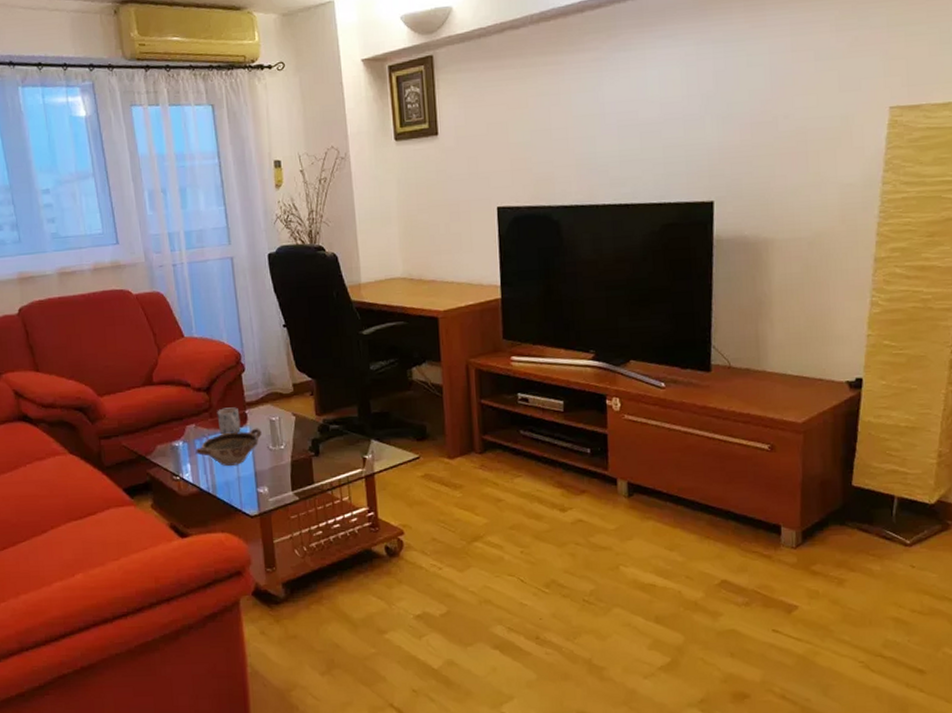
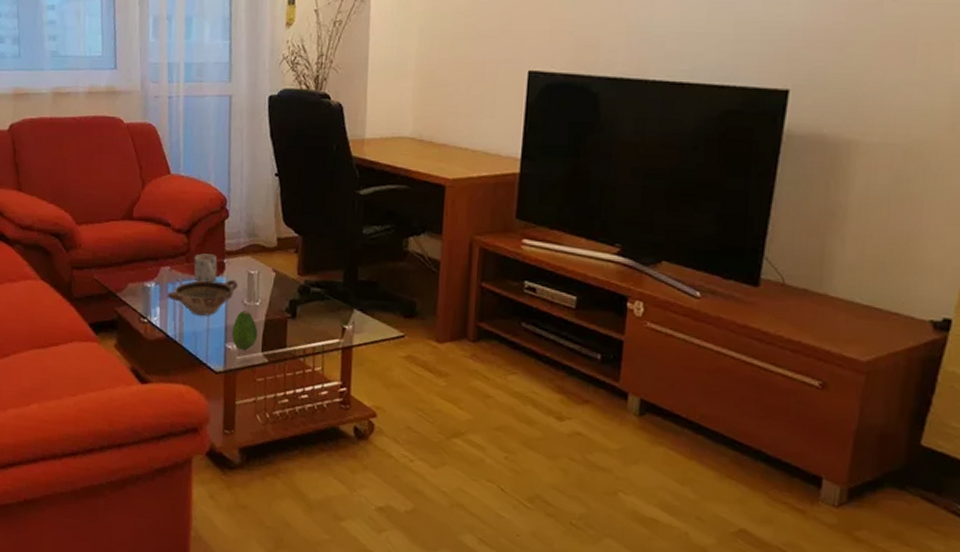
fruit: none [261,455,287,492] -> present [231,310,258,350]

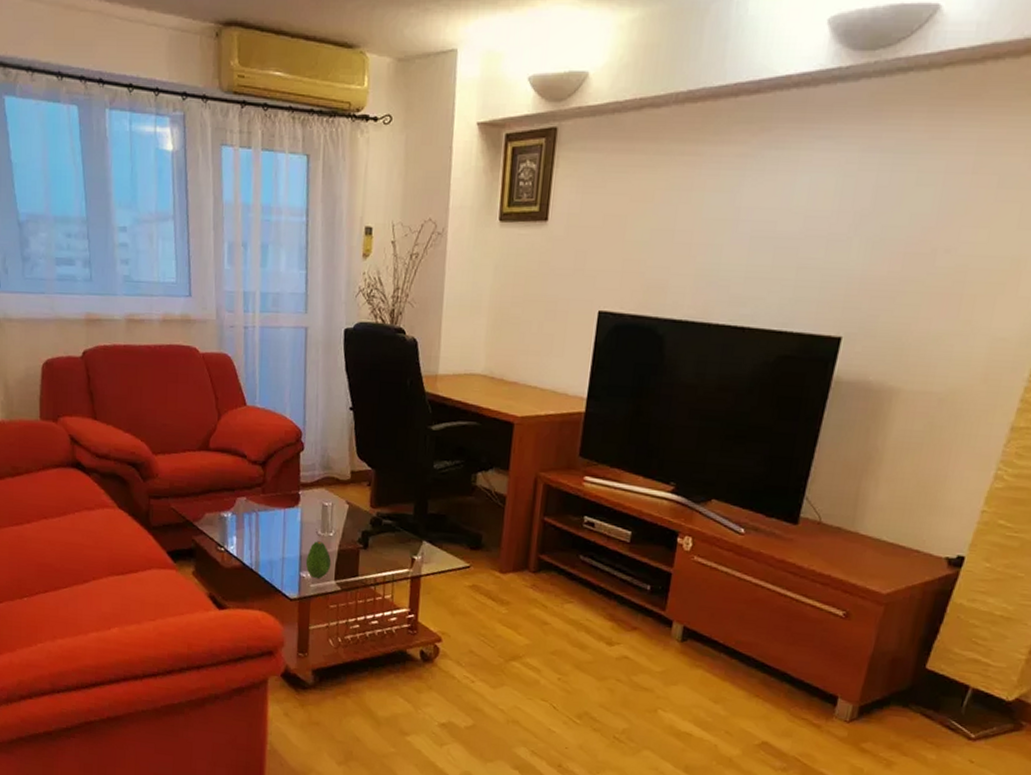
bowl: present [167,279,238,316] -> none [243,510,312,546]
mug: present [193,253,218,283] -> none [269,485,293,513]

